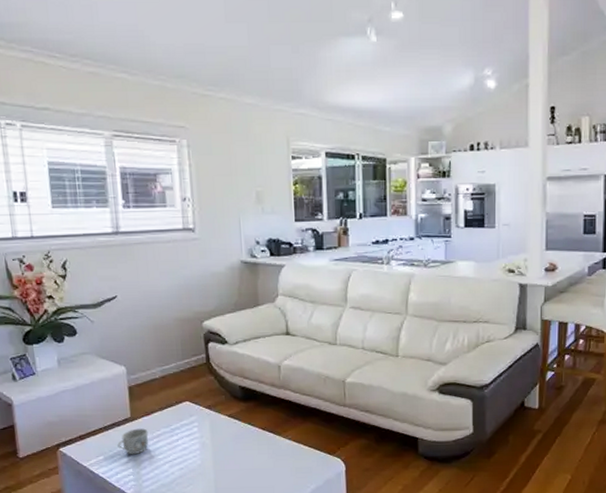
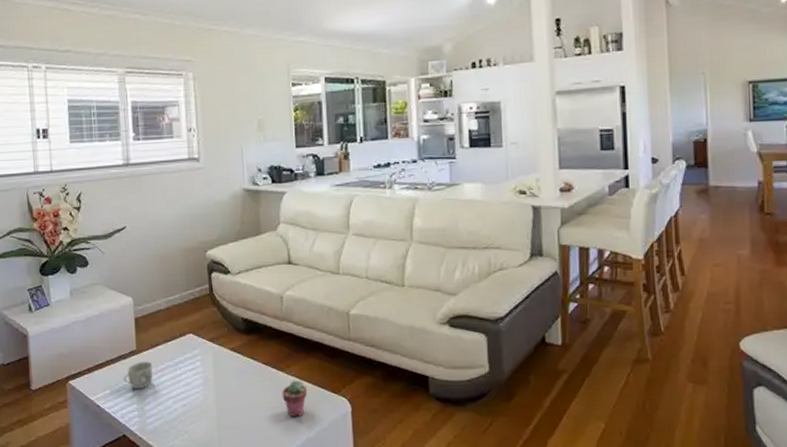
potted succulent: none [279,443,304,478] -> present [282,380,308,418]

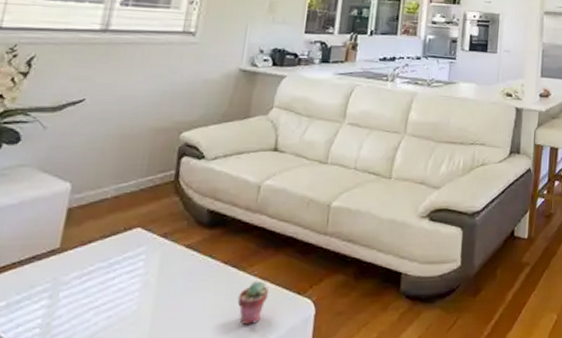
mug: present [123,361,153,390] -> none [30,262,78,300]

